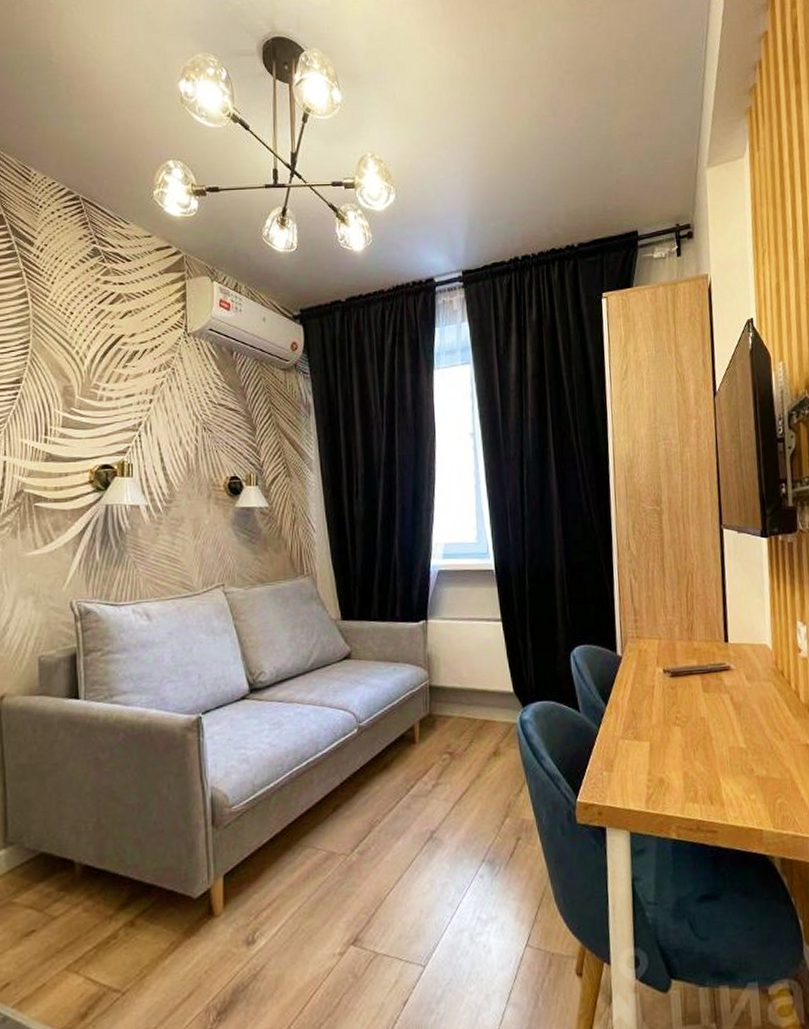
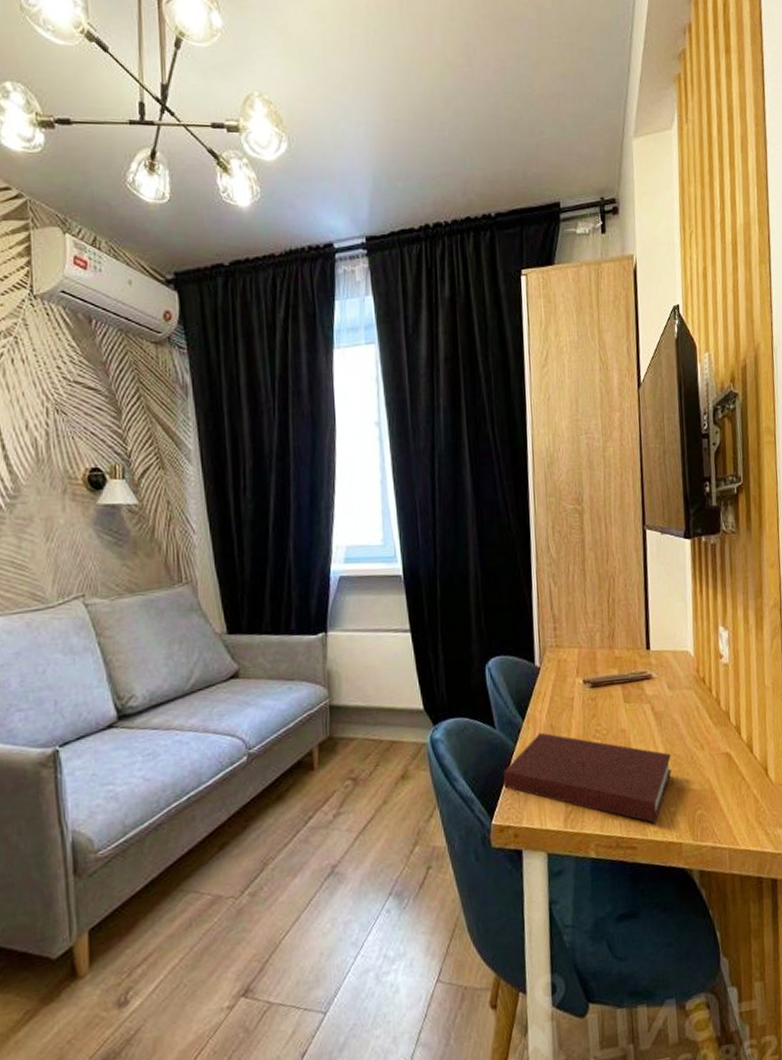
notebook: none [587,717,751,809] -> present [502,732,672,823]

